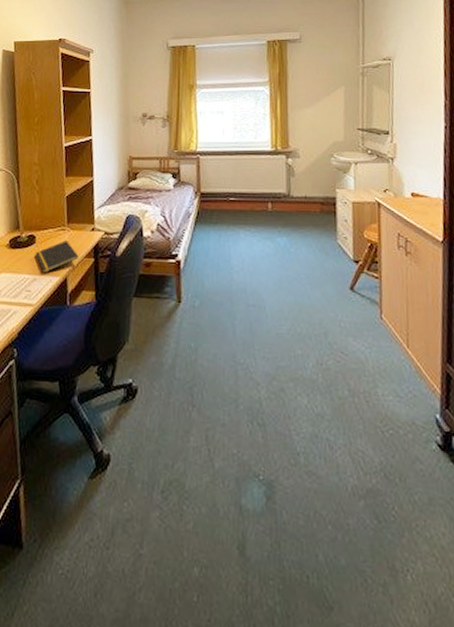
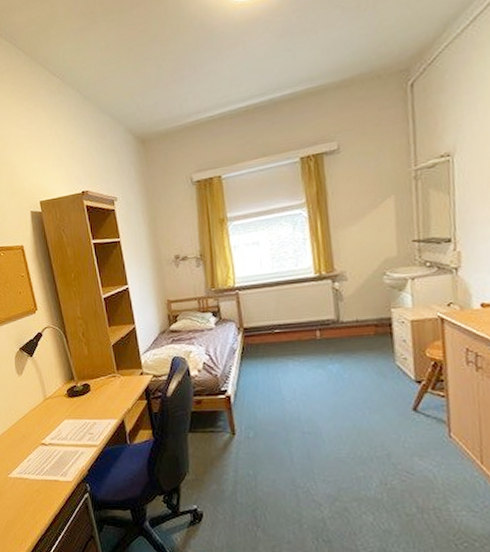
notepad: present [35,240,79,274] -> none [91,386,132,418]

